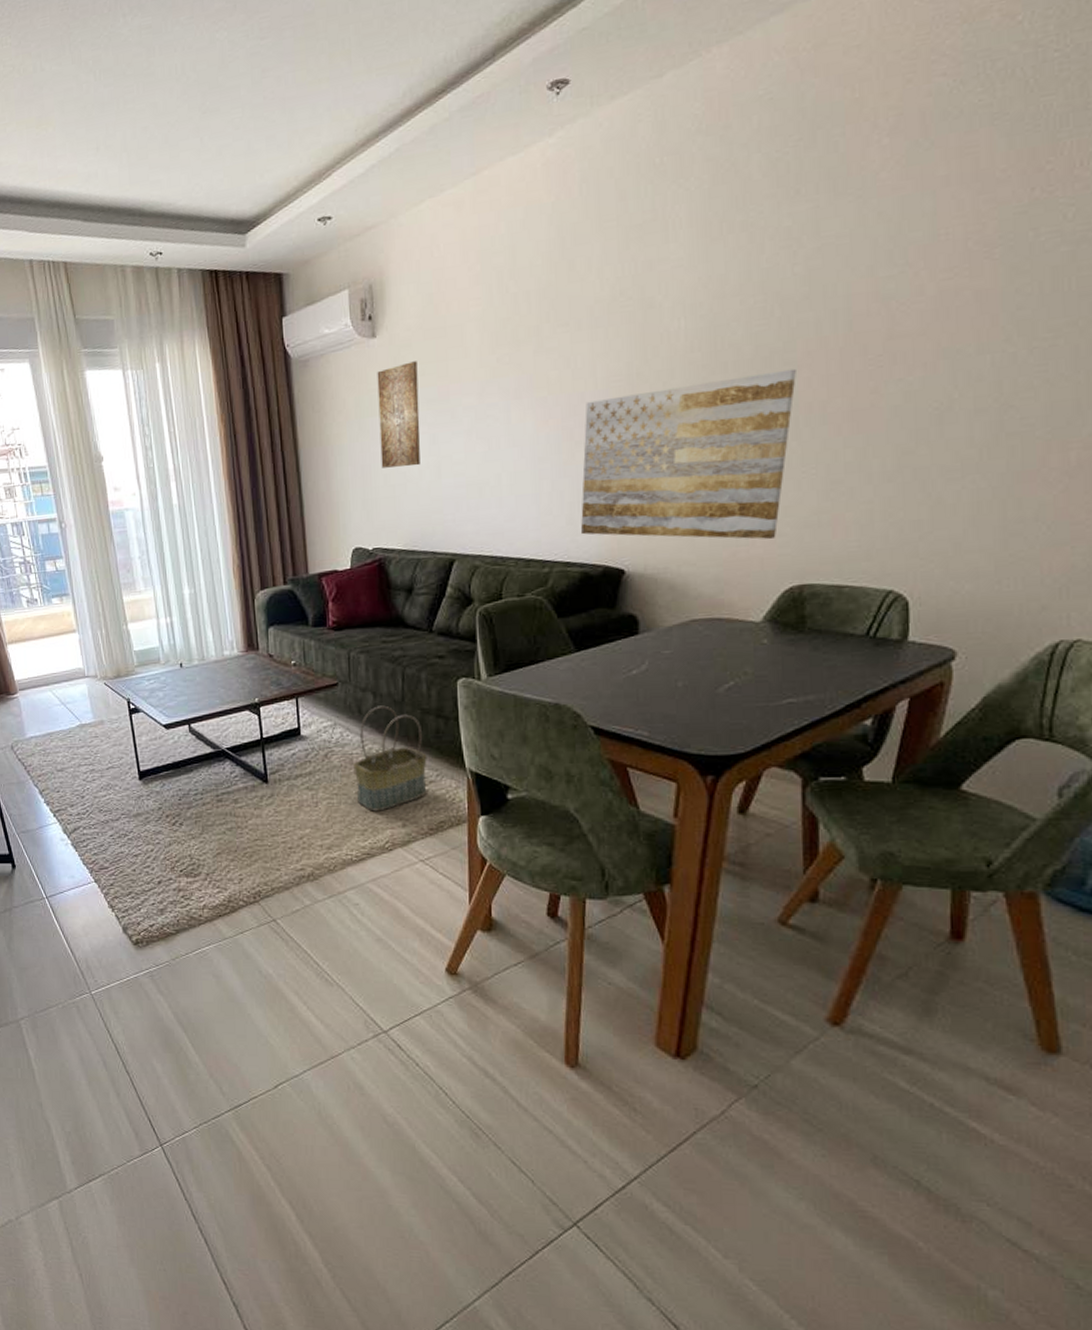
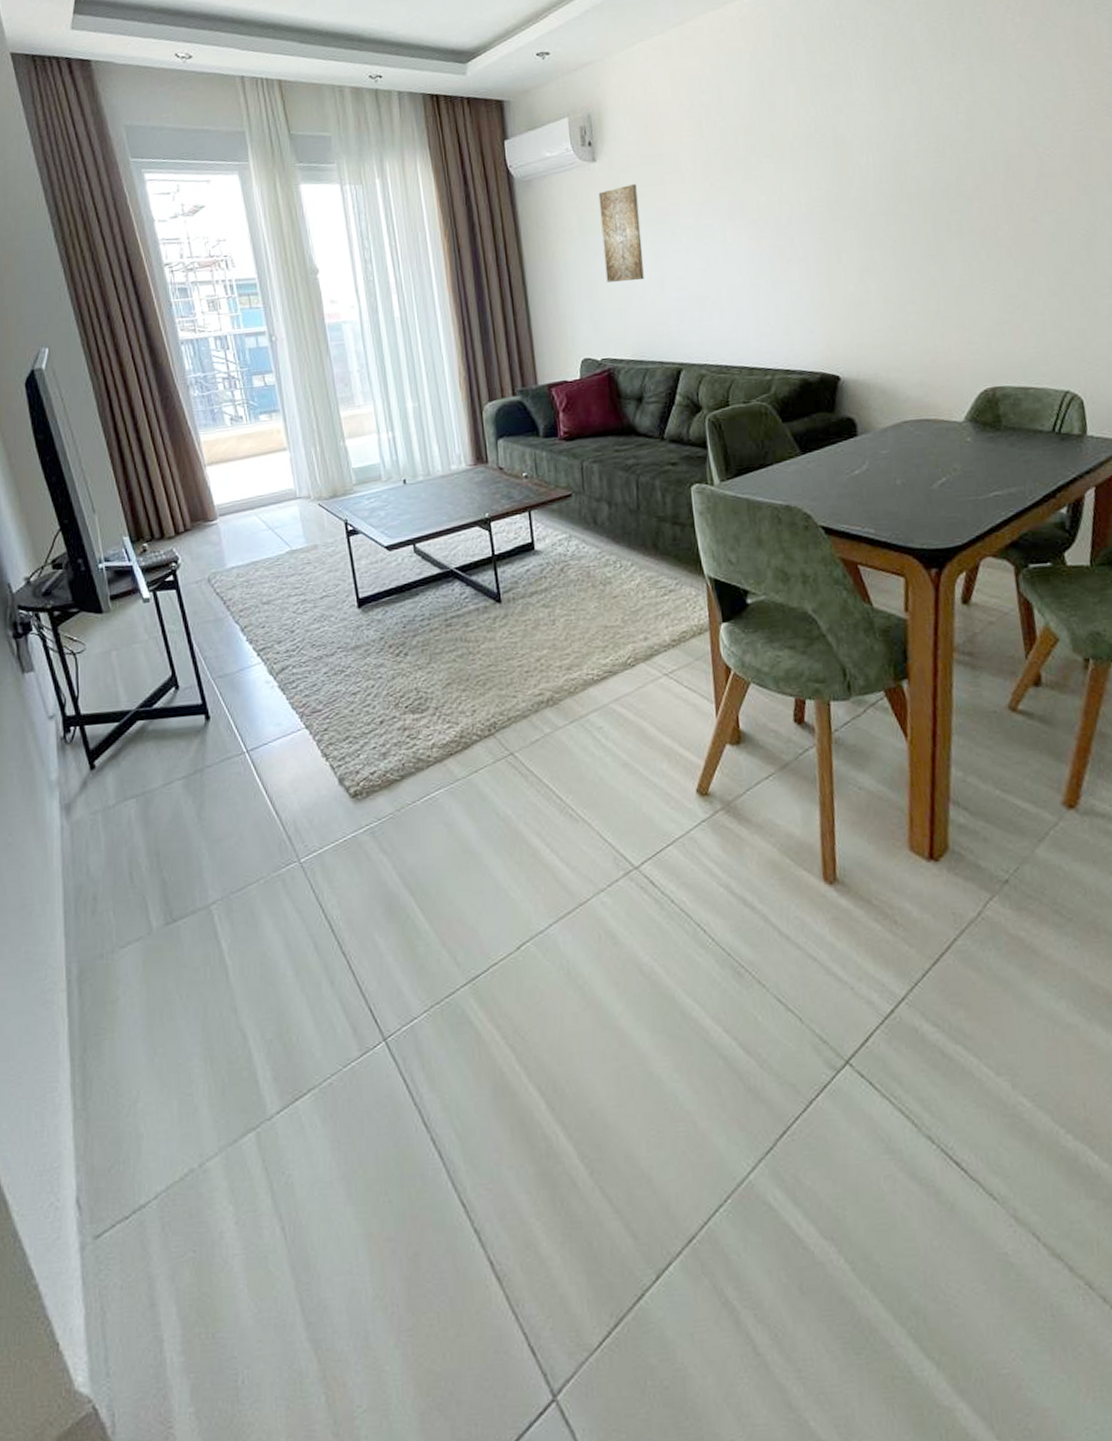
basket: present [353,705,427,812] -> none [591,515,668,626]
wall art: present [580,368,796,539] -> none [793,199,970,347]

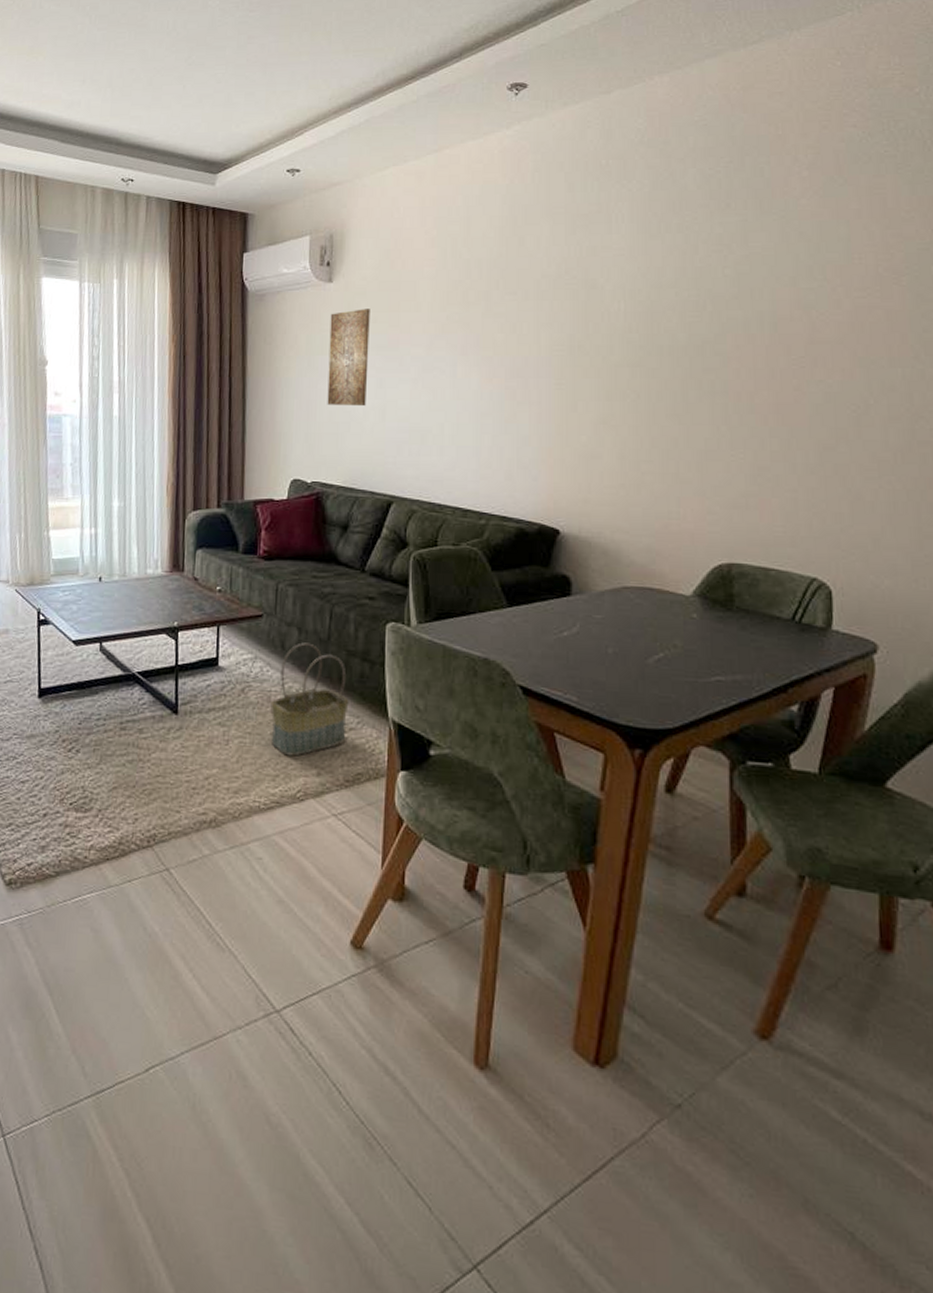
basket: none [591,515,668,626] -> present [271,642,349,756]

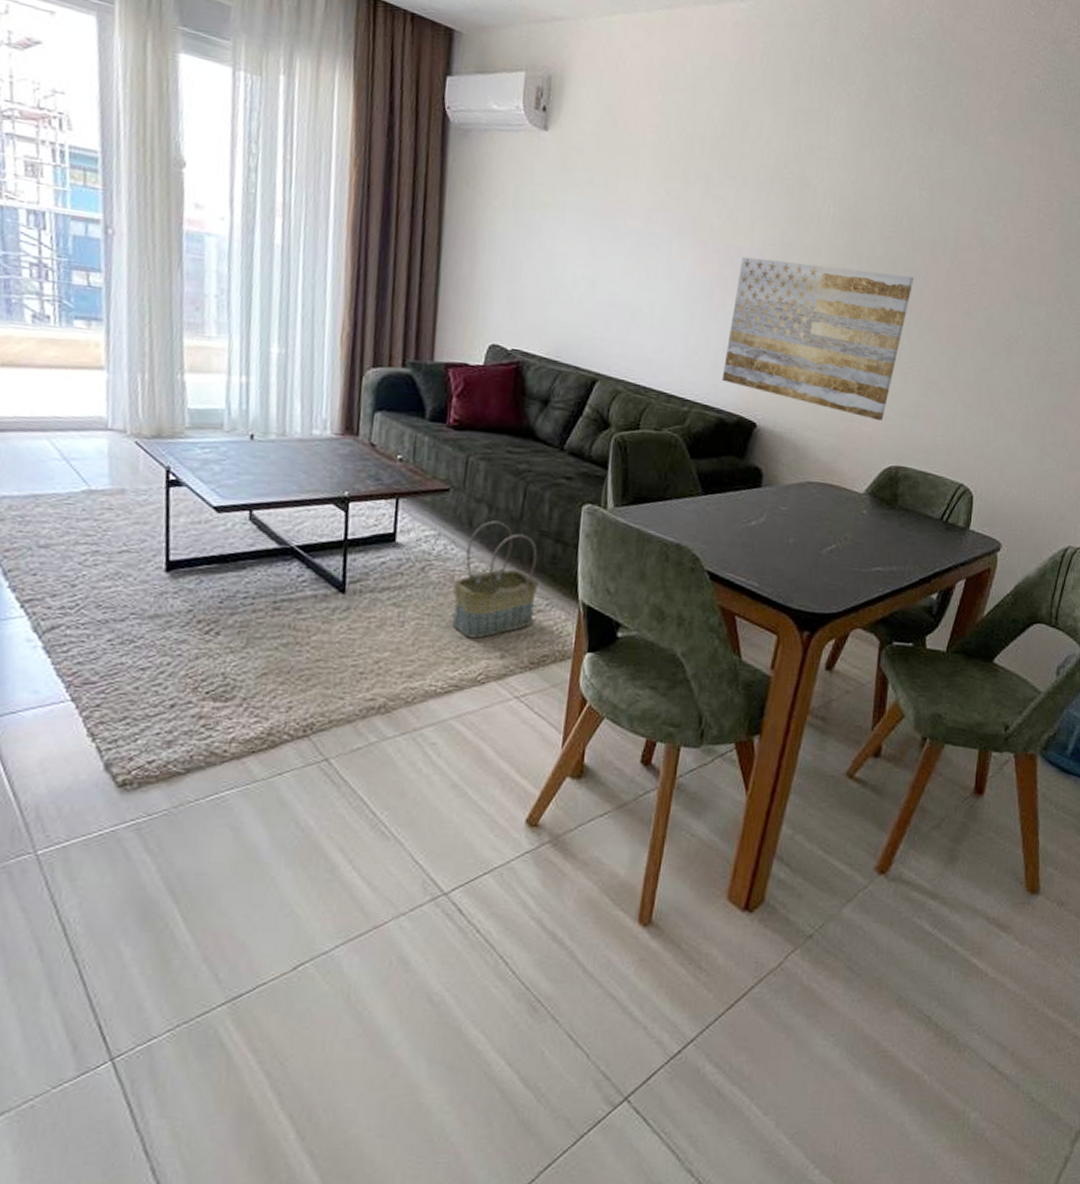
wall art: present [327,309,370,407] -> none [534,165,587,275]
wall art: none [518,359,726,515] -> present [721,256,914,420]

